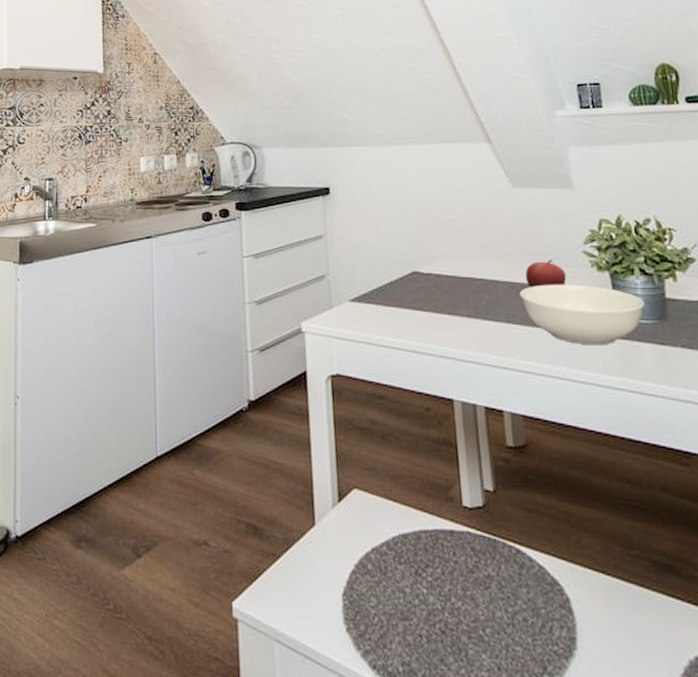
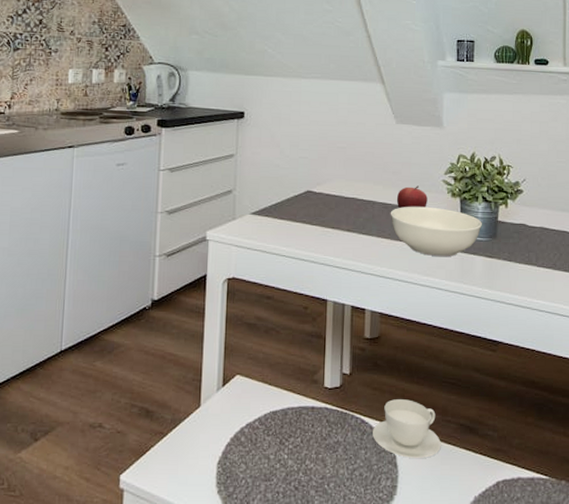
teacup: none [533,524,630,603] -> present [373,399,441,458]

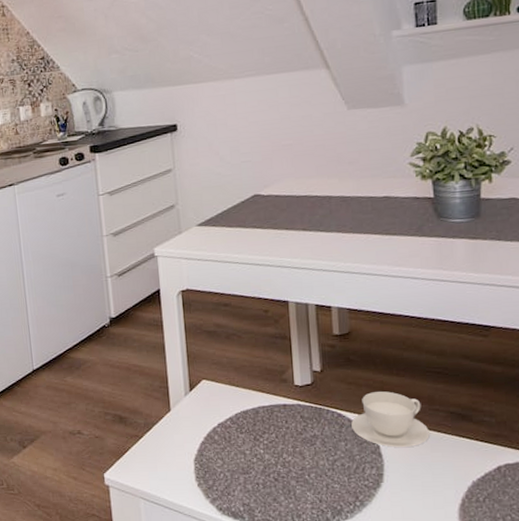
bowl: present [390,206,482,257] -> none [349,193,461,246]
fruit: present [396,186,428,209] -> none [355,173,393,200]

